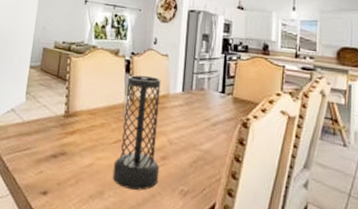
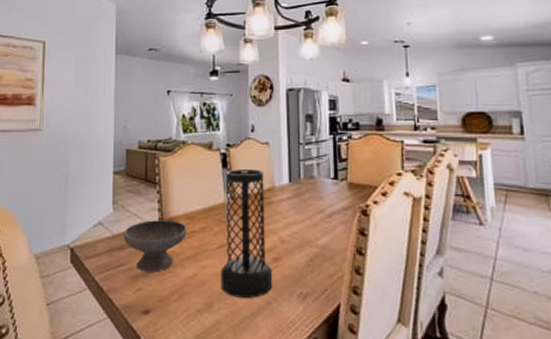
bowl: none [32,112,89,158] -> present [123,220,187,272]

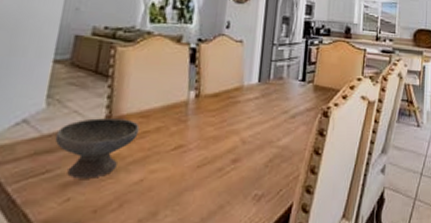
vase: present [220,168,273,298] -> none [170,65,234,203]

